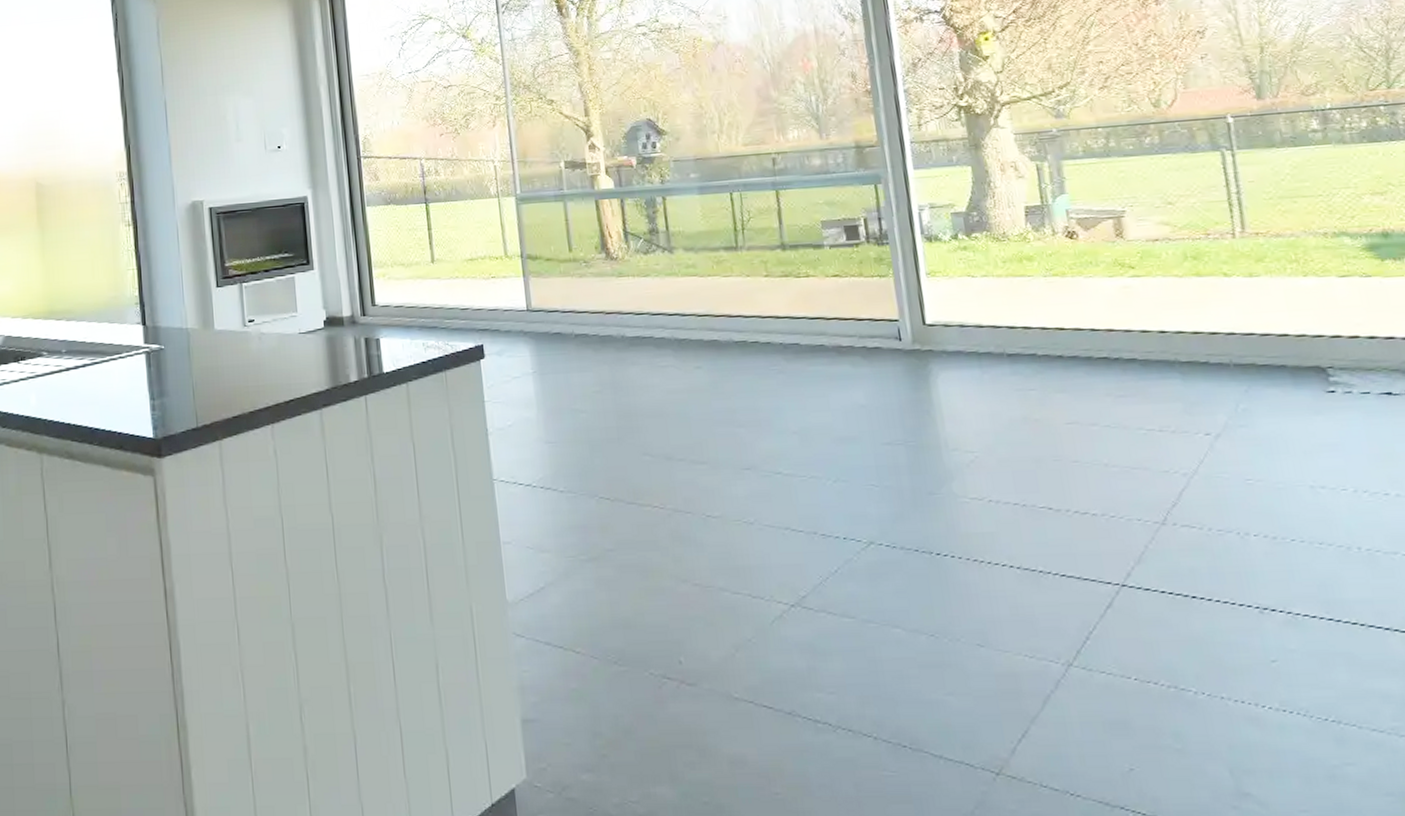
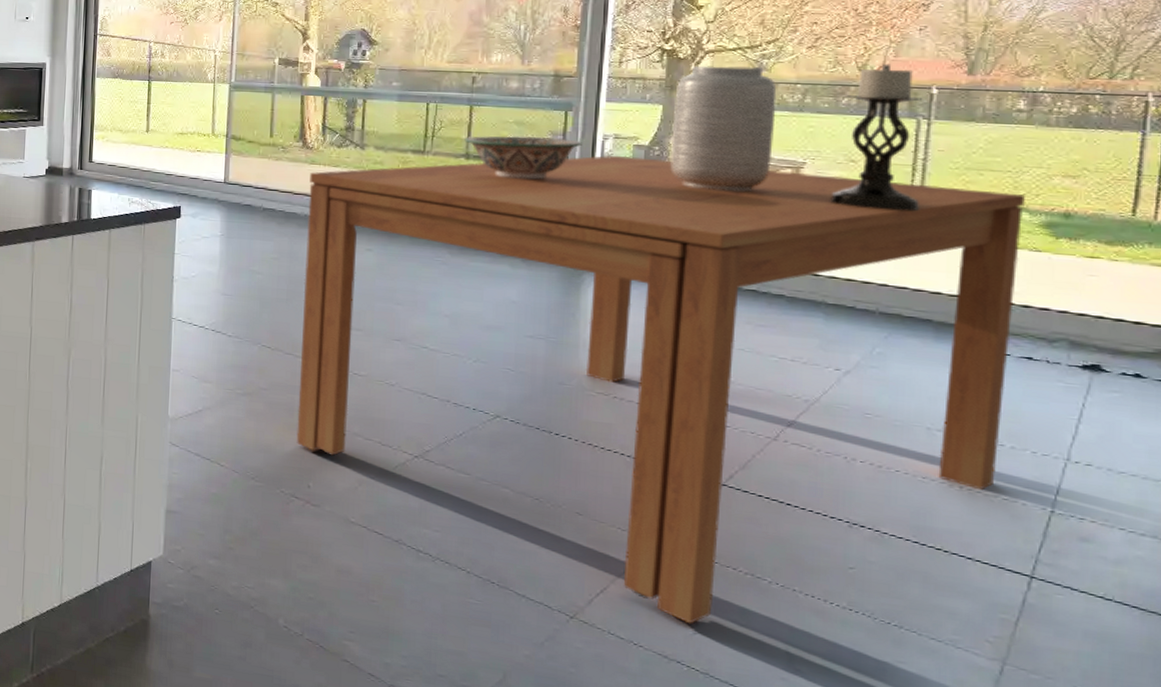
dining table: none [619,218,1390,759] -> present [296,155,1025,624]
decorative bowl: none [776,214,899,266] -> present [464,136,582,180]
vase: none [981,114,1092,253] -> present [670,66,777,193]
candle holder: none [1147,96,1247,253] -> present [830,63,923,212]

